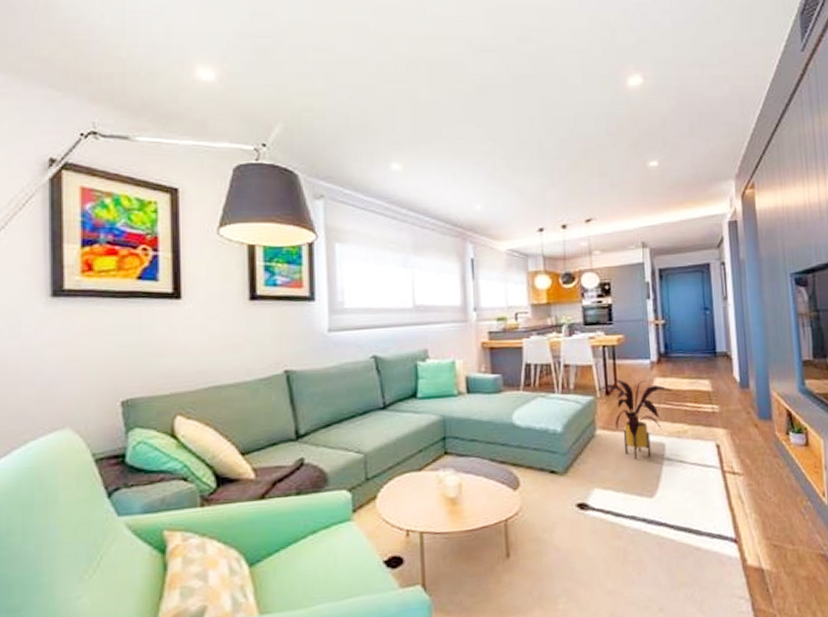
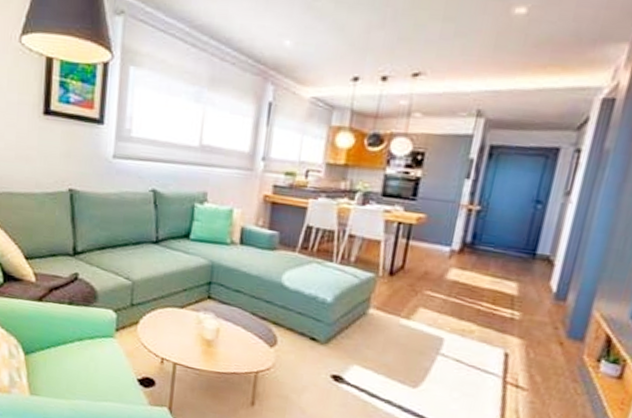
house plant: present [592,378,674,459] -> none [374,260,470,348]

